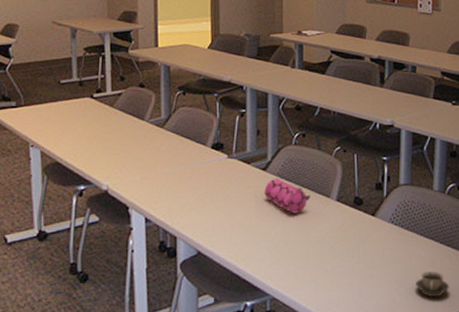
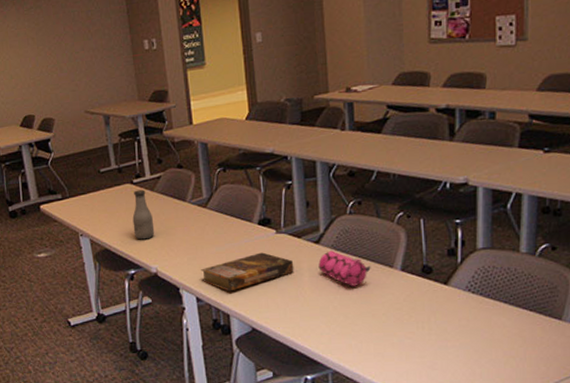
bottle: none [88,104,110,155] -> present [132,189,155,240]
book: none [152,176,242,213] -> present [201,252,294,292]
cup: present [416,271,450,298] -> none [499,341,542,369]

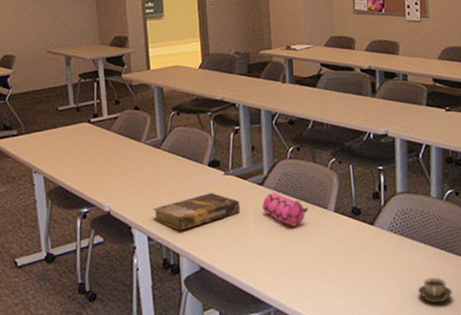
bottle: present [132,189,155,240] -> none [88,129,110,178]
cup: none [499,341,542,369] -> present [418,277,453,304]

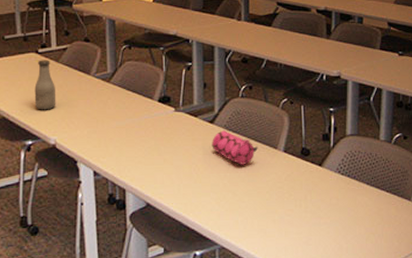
bottle: none [88,129,110,178] -> present [34,60,56,110]
book: present [153,193,241,231] -> none [100,129,190,166]
cup: present [418,277,453,304] -> none [362,219,395,244]

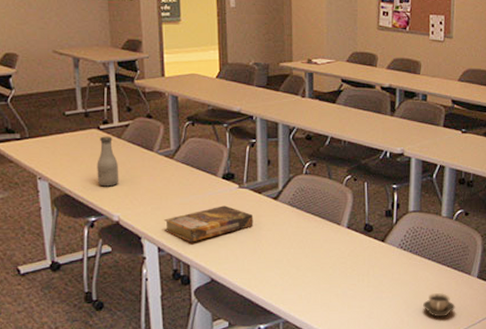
book: none [100,129,190,166] -> present [164,205,254,242]
pencil case: present [212,130,258,165] -> none [276,207,322,241]
cup: none [362,219,395,244] -> present [423,293,455,317]

